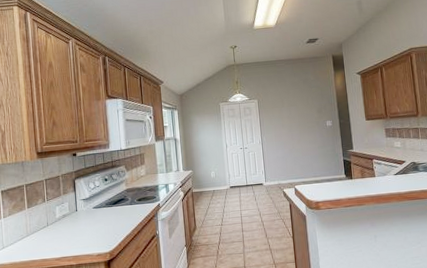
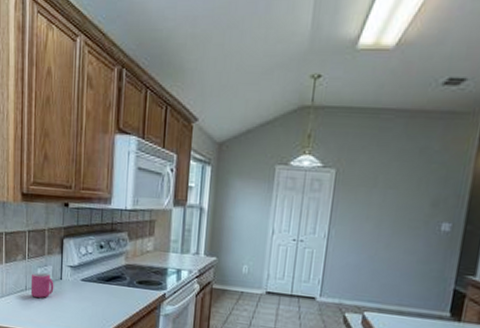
mug: none [51,209,72,231] -> present [30,272,54,299]

